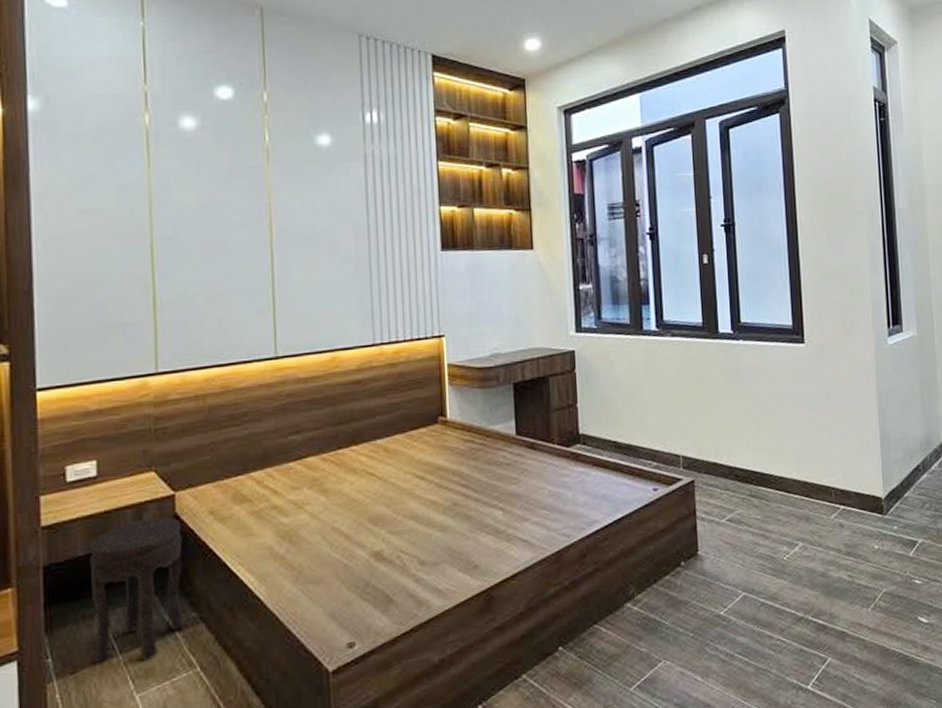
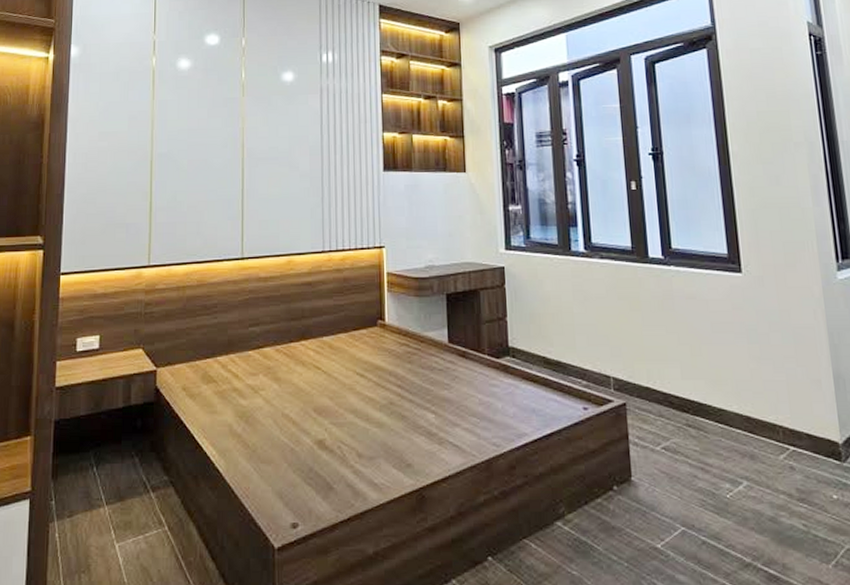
side table: present [89,516,183,663] -> none [86,389,160,514]

